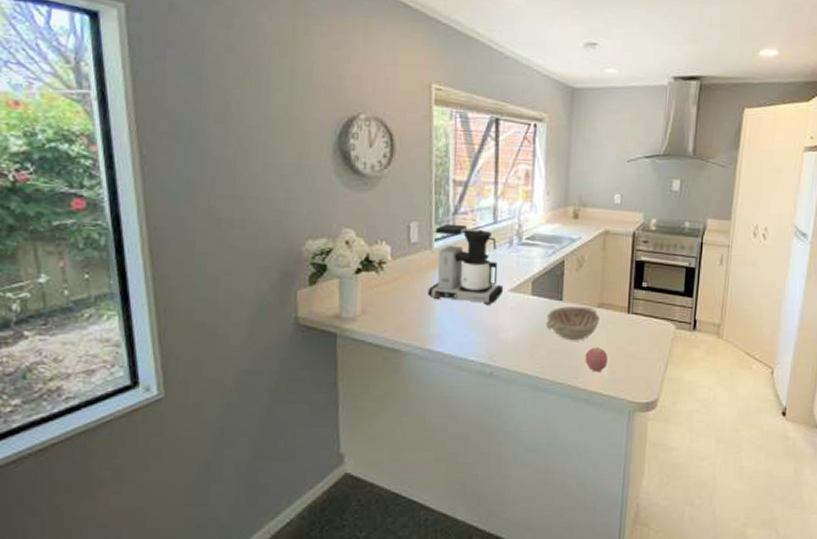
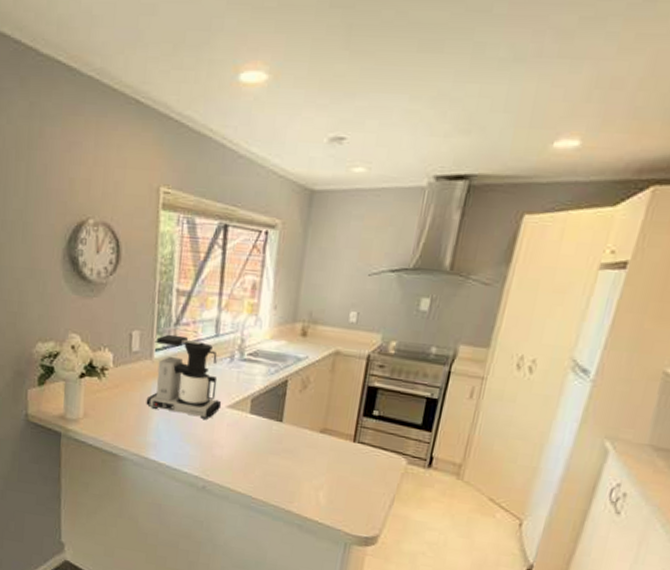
decorative bowl: present [546,306,599,340] -> none [263,428,321,464]
apple: present [585,347,608,373] -> none [301,473,327,500]

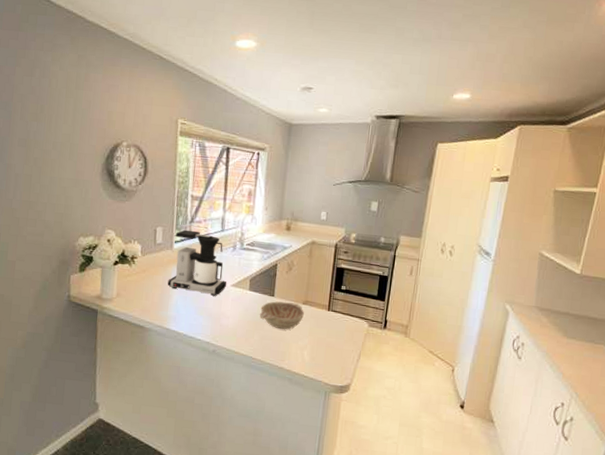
decorative bowl: none [263,428,321,464] -> present [260,301,304,330]

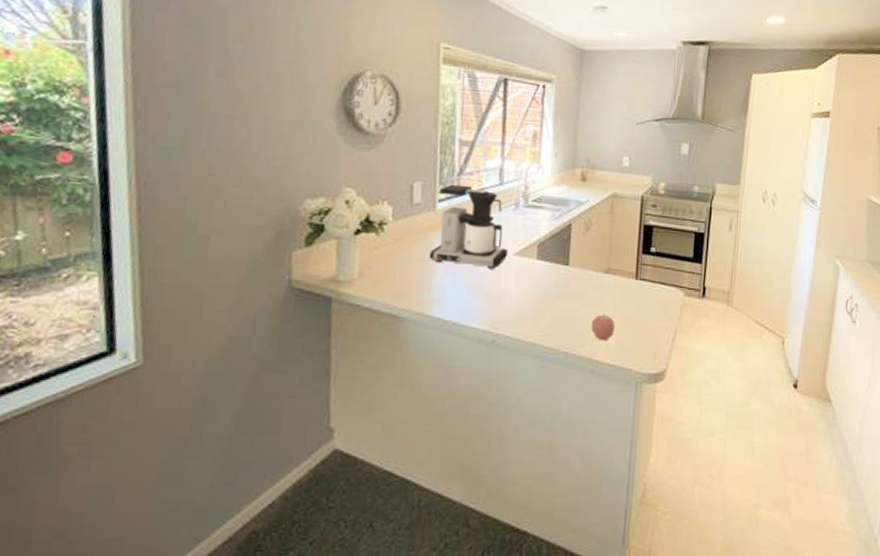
decorative bowl: present [260,301,304,330] -> none [551,271,607,306]
apple: none [290,336,310,358] -> present [591,314,615,341]

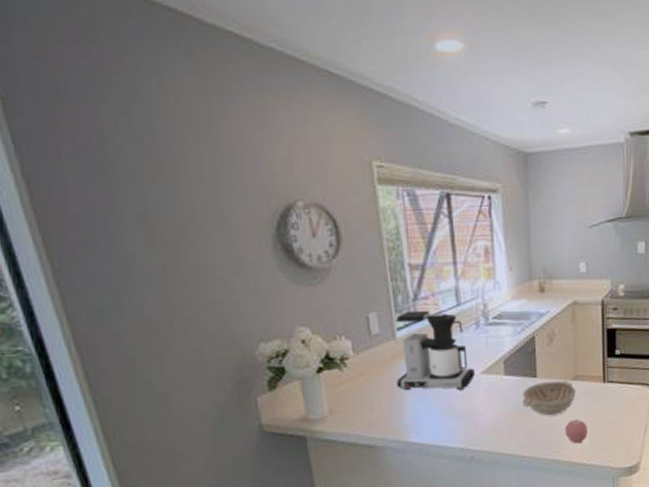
decorative bowl: none [551,271,607,306] -> present [522,381,576,415]

